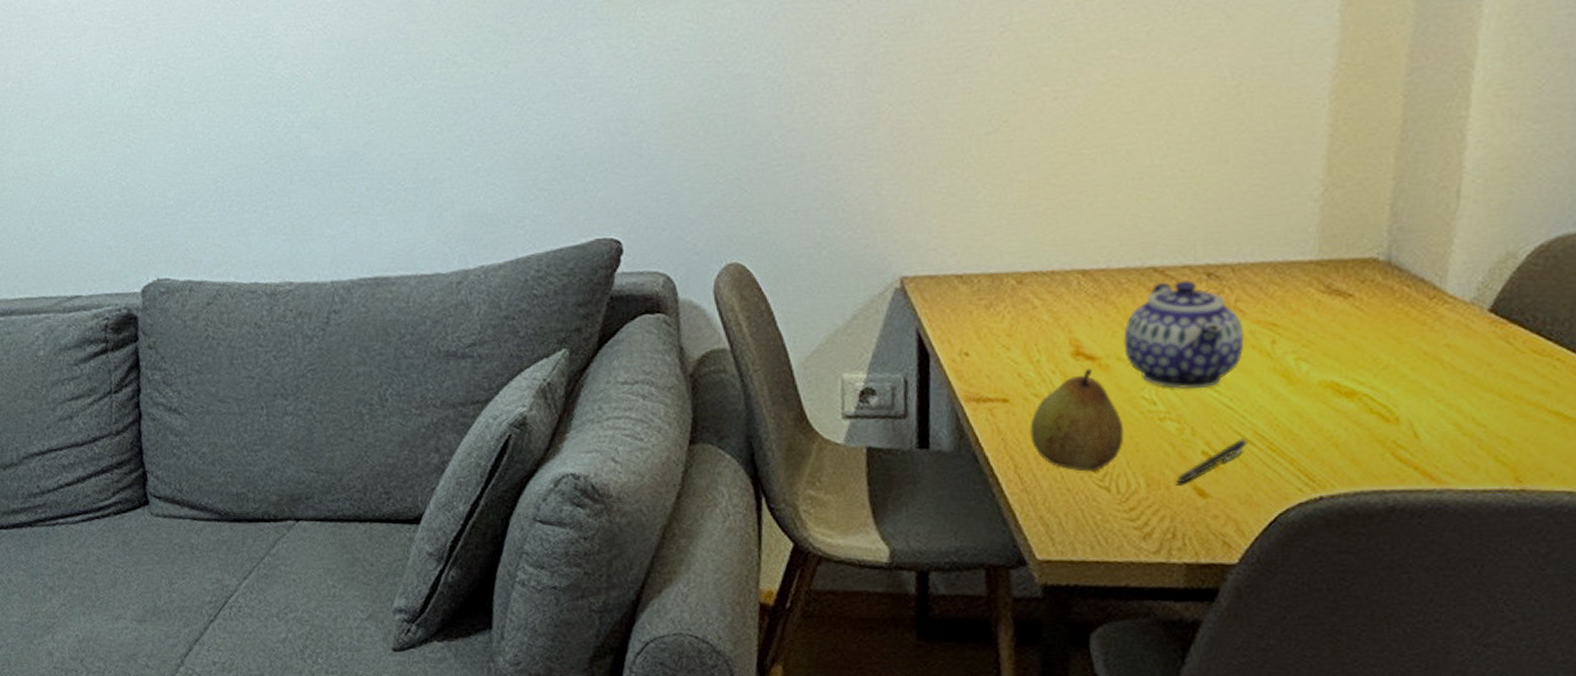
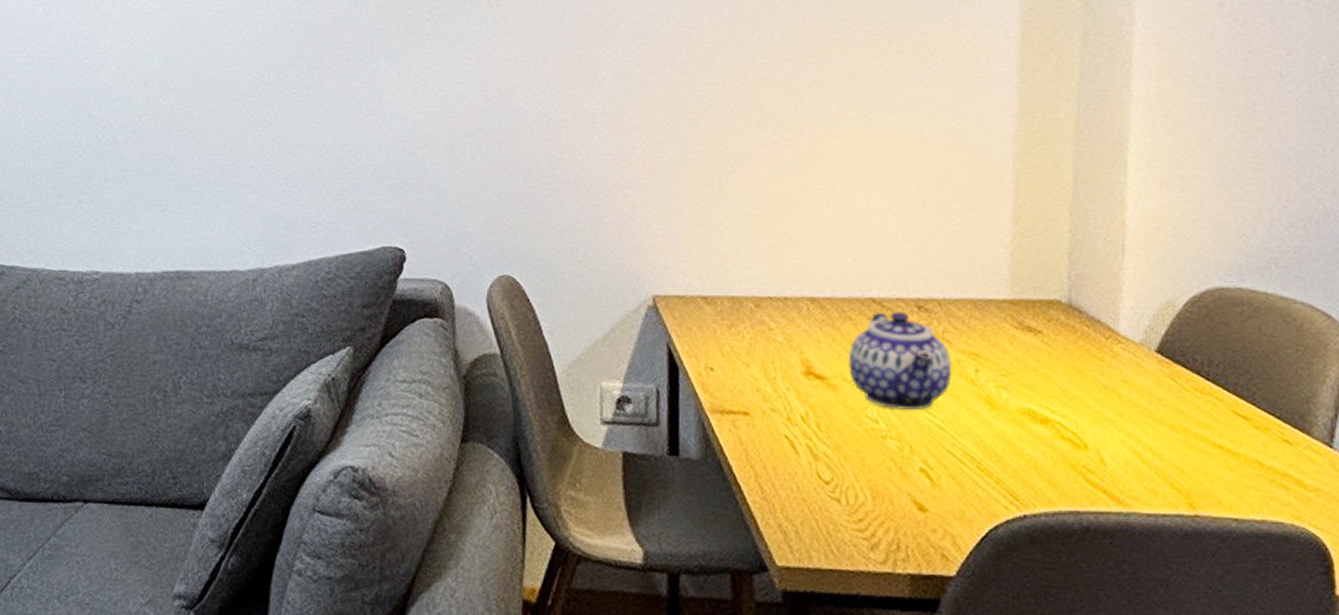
fruit: present [1030,368,1124,472] -> none [768,387,852,483]
pen: present [1176,438,1248,483] -> none [898,458,959,497]

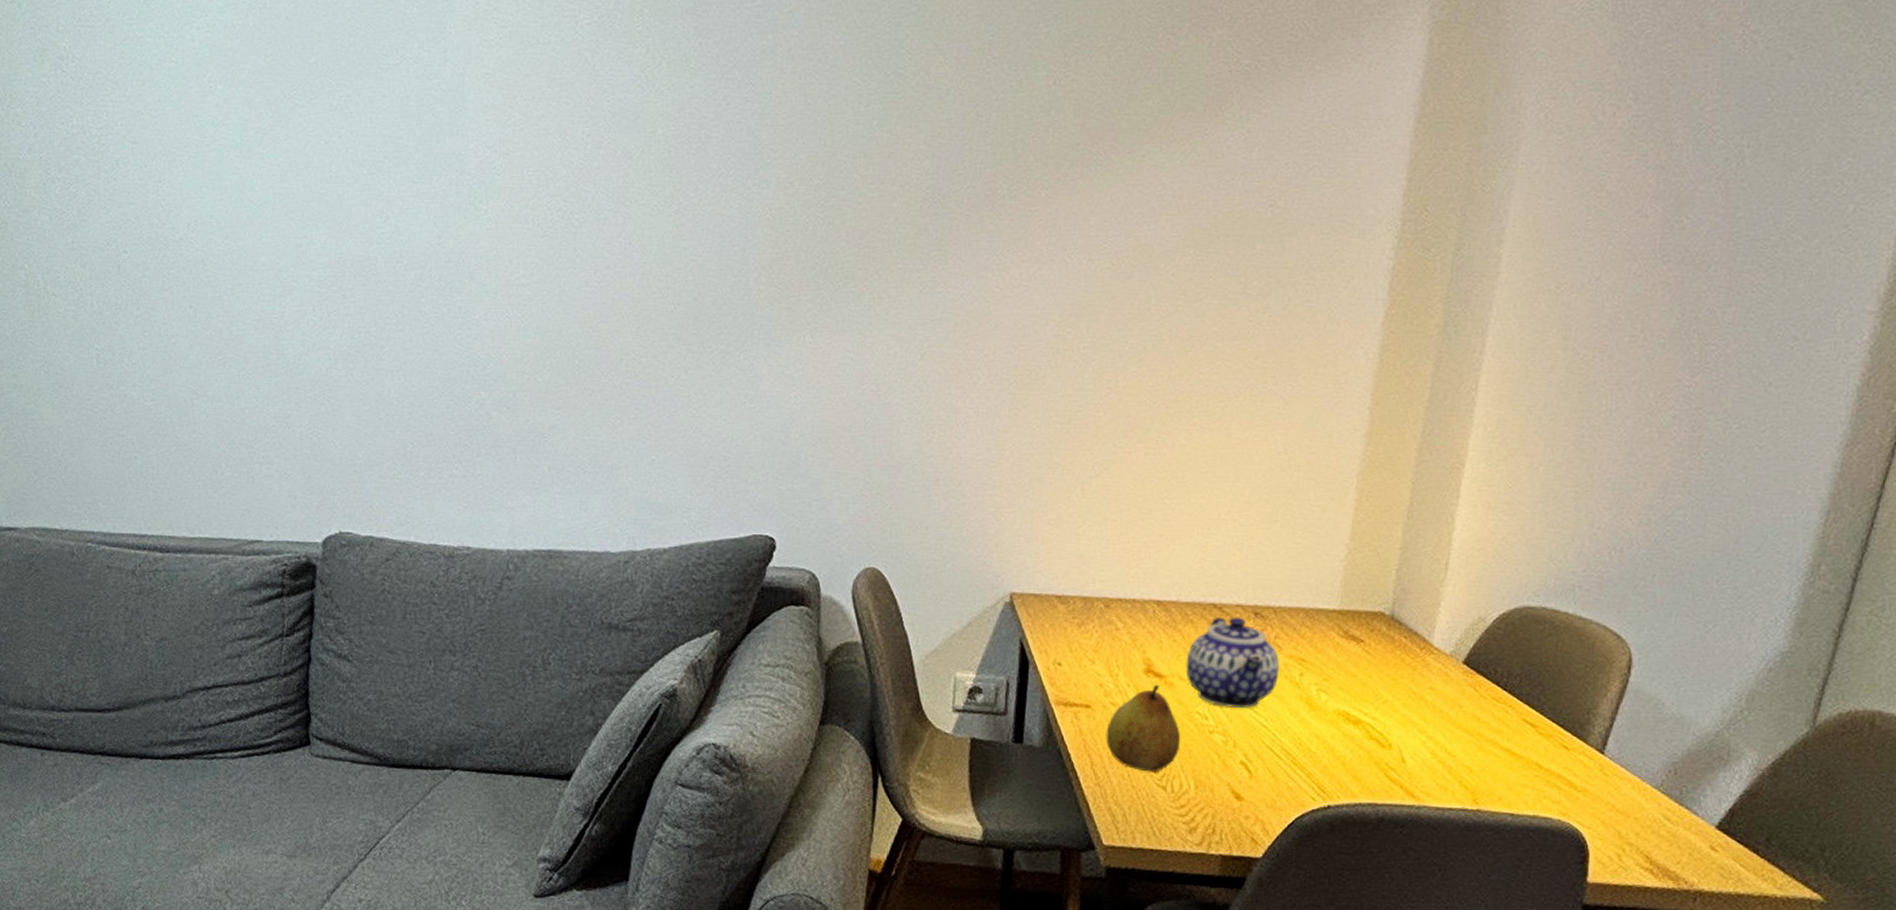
fruit: none [768,387,852,483] -> present [1106,684,1181,772]

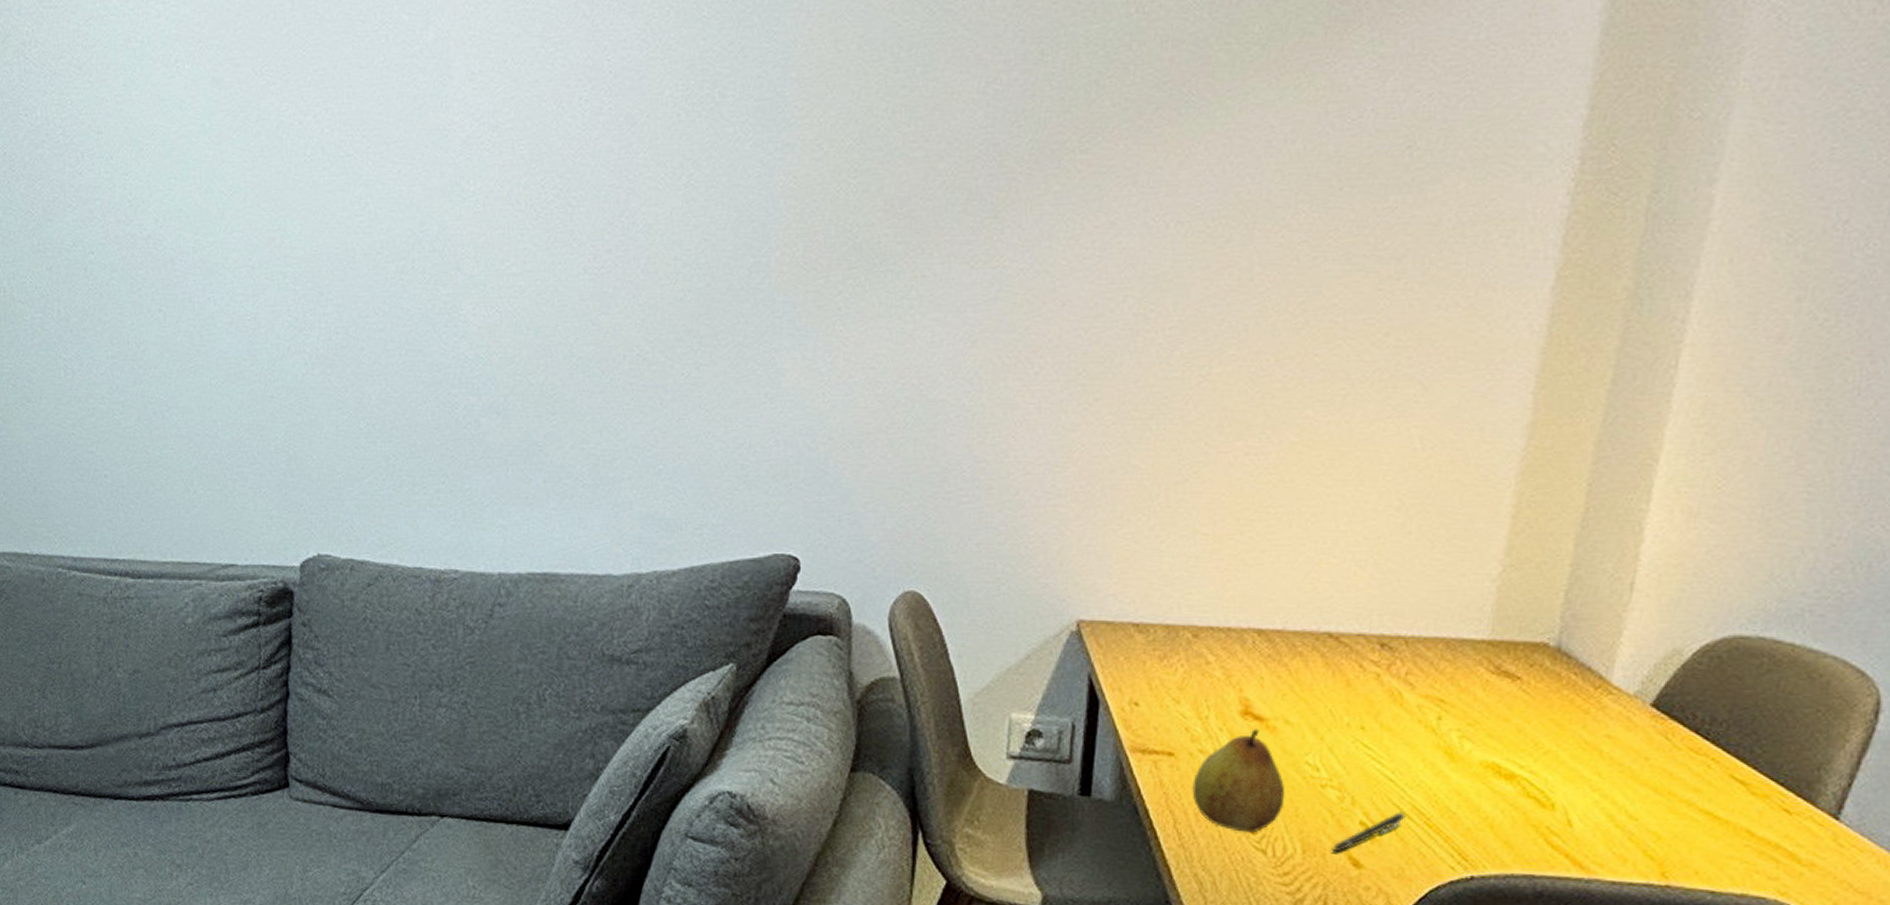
teapot: present [1186,616,1280,708] -> none [1292,648,1412,758]
pen: none [1219,753,1277,787] -> present [1332,812,1406,851]

